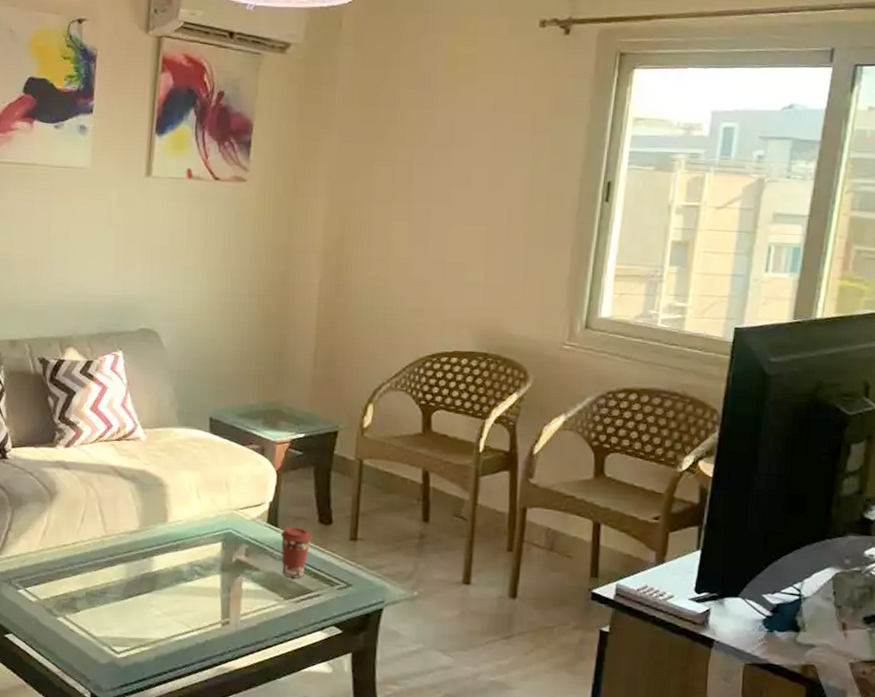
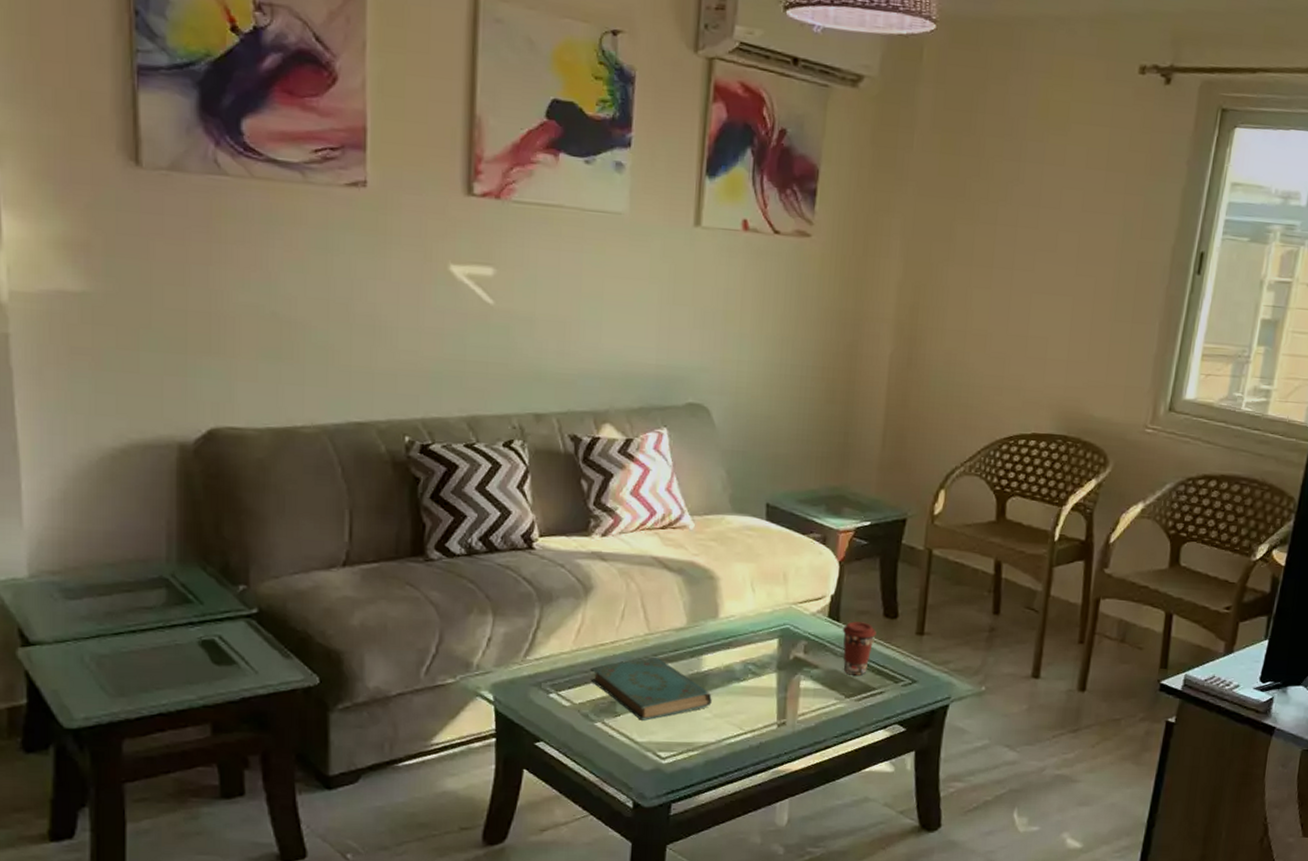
book: none [54,557,162,617] -> present [590,656,712,721]

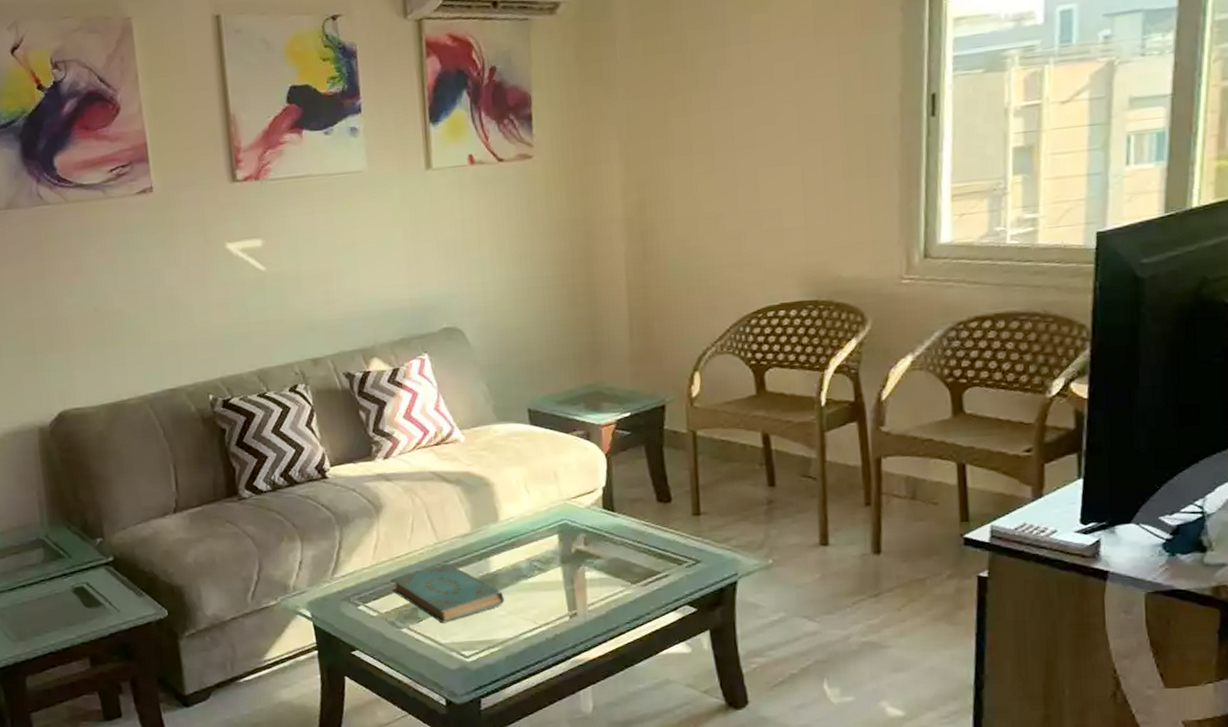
coffee cup: present [842,621,876,676] -> none [618,509,653,562]

